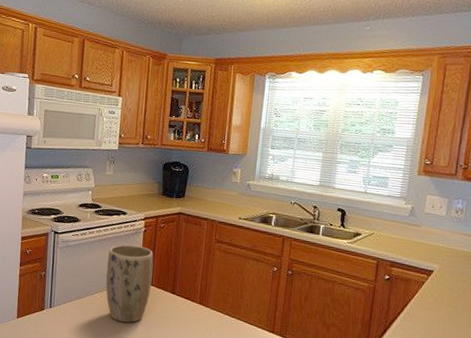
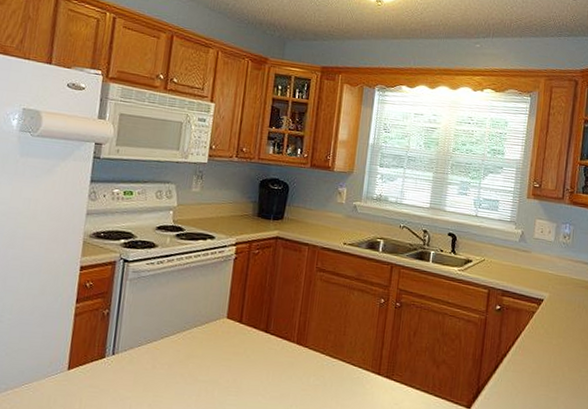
plant pot: present [105,244,154,323] -> none [185,274,245,370]

